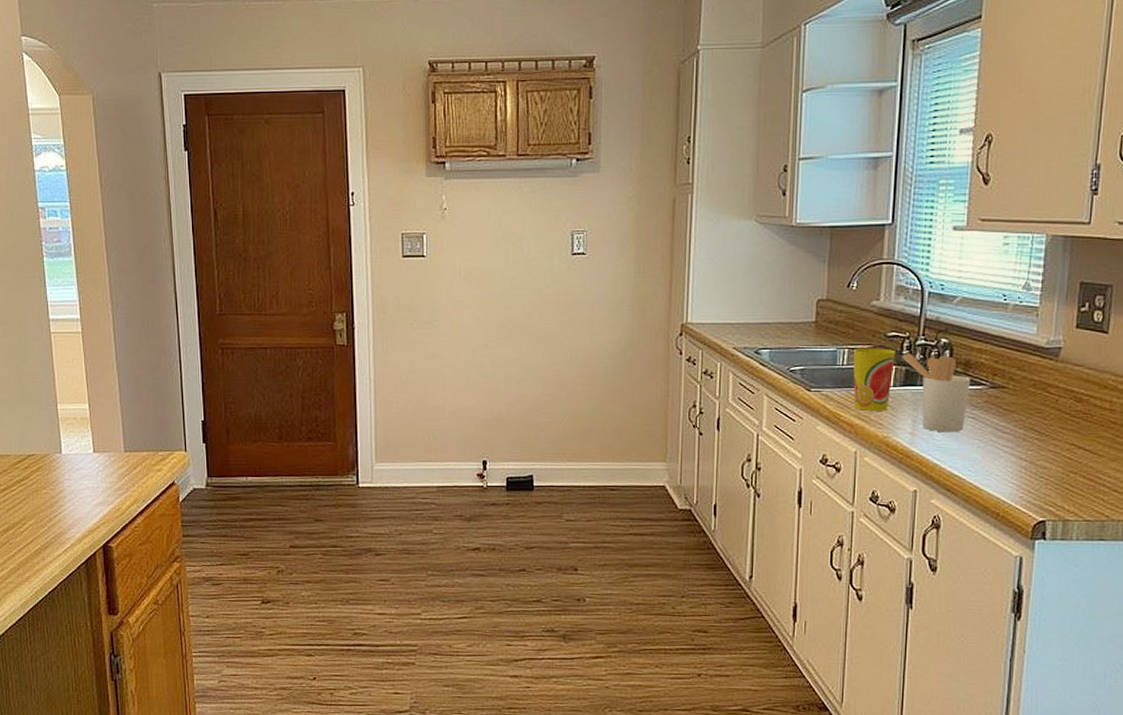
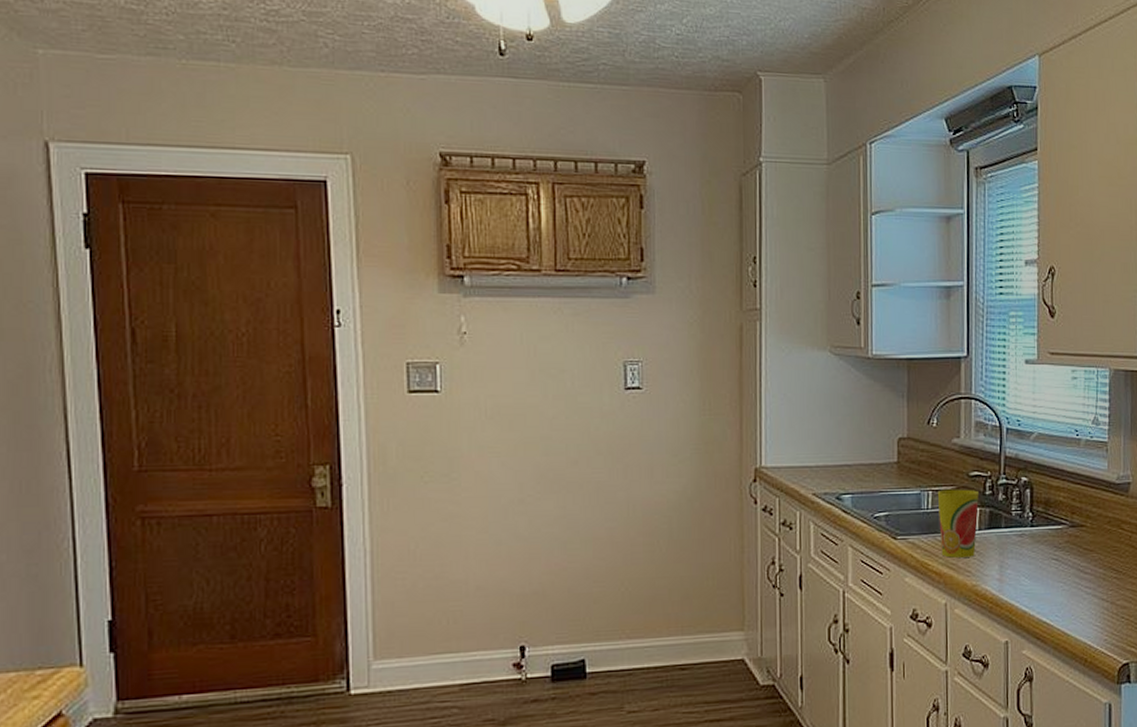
utensil holder: present [900,353,970,433] -> none [984,494,1051,577]

